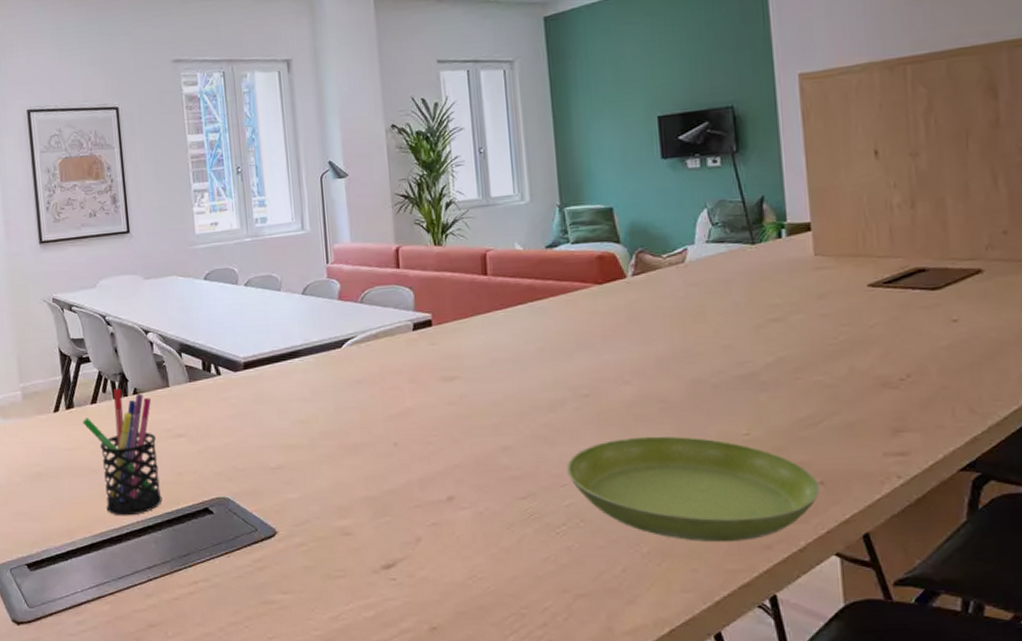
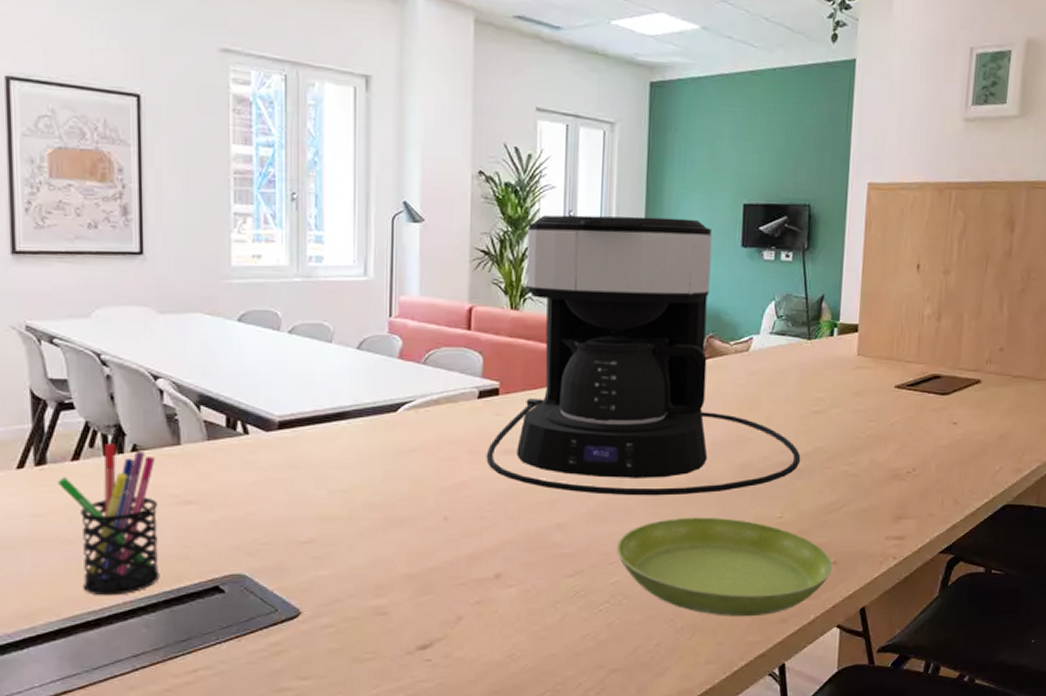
coffee maker: none [426,138,763,417] -> present [486,214,801,496]

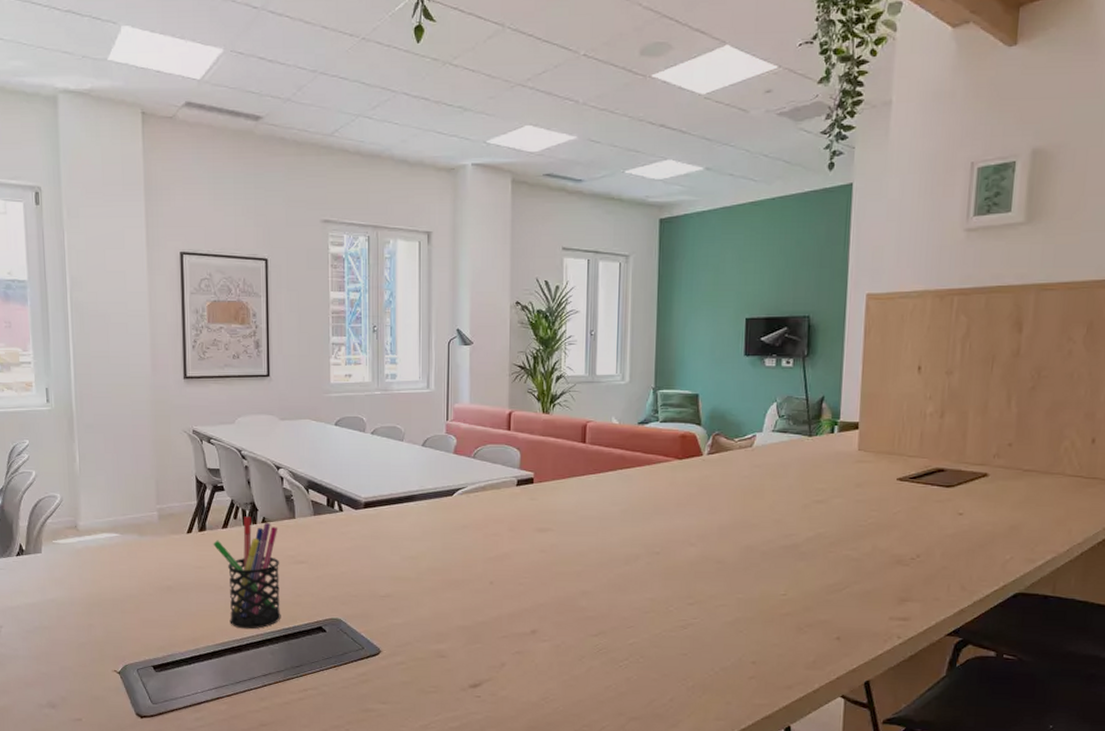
coffee maker: present [486,214,801,496] -> none [523,333,804,572]
saucer: present [617,517,833,617] -> none [634,590,837,682]

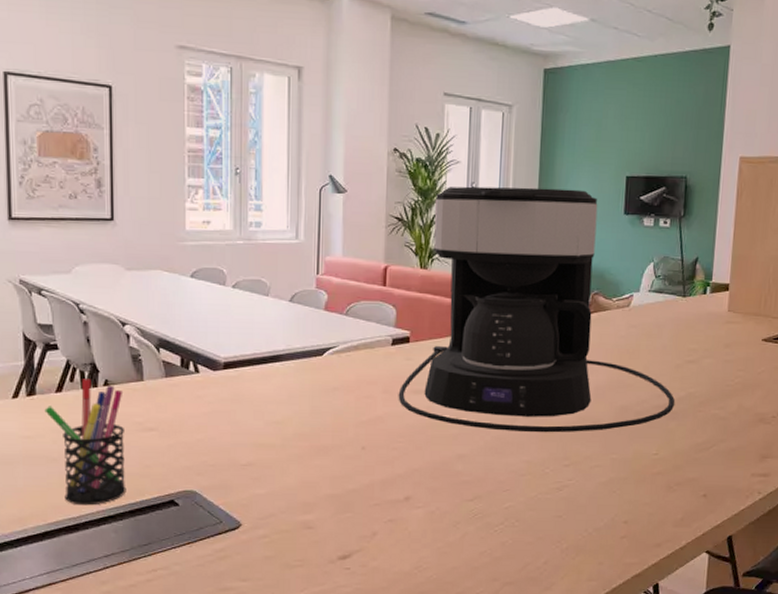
coffee maker: none [523,333,804,572] -> present [398,186,675,433]

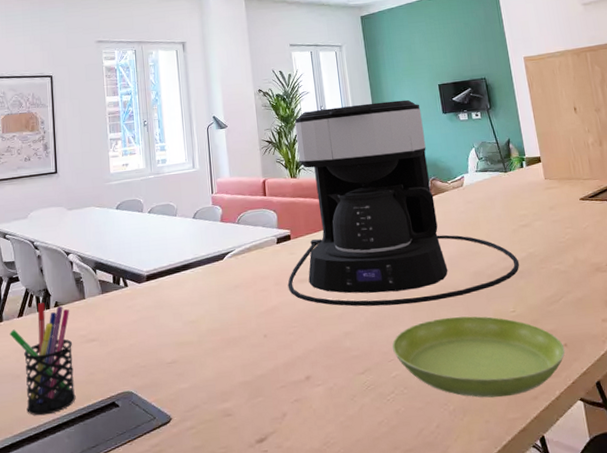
saucer: none [511,452,703,541] -> present [392,316,565,398]

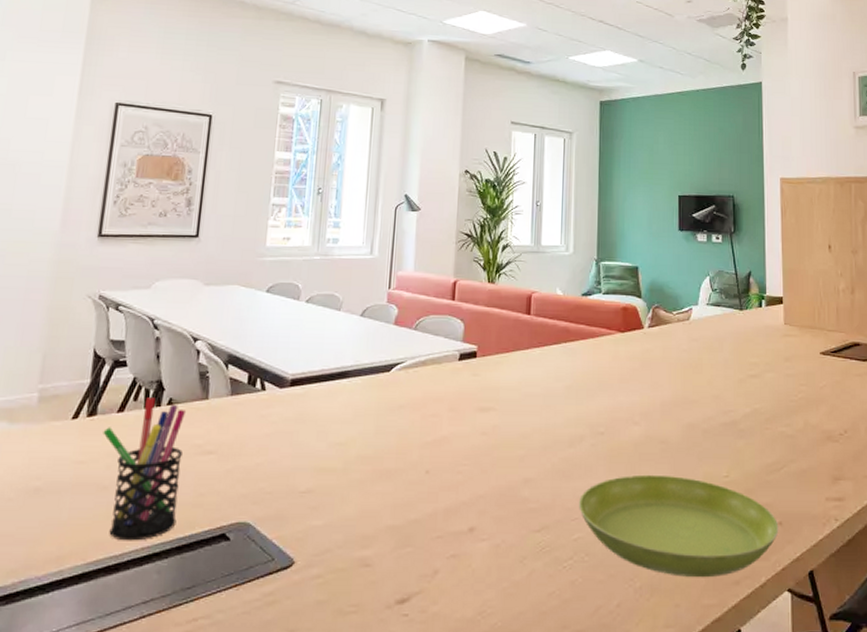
coffee maker: present [287,99,520,307] -> none [464,204,742,454]

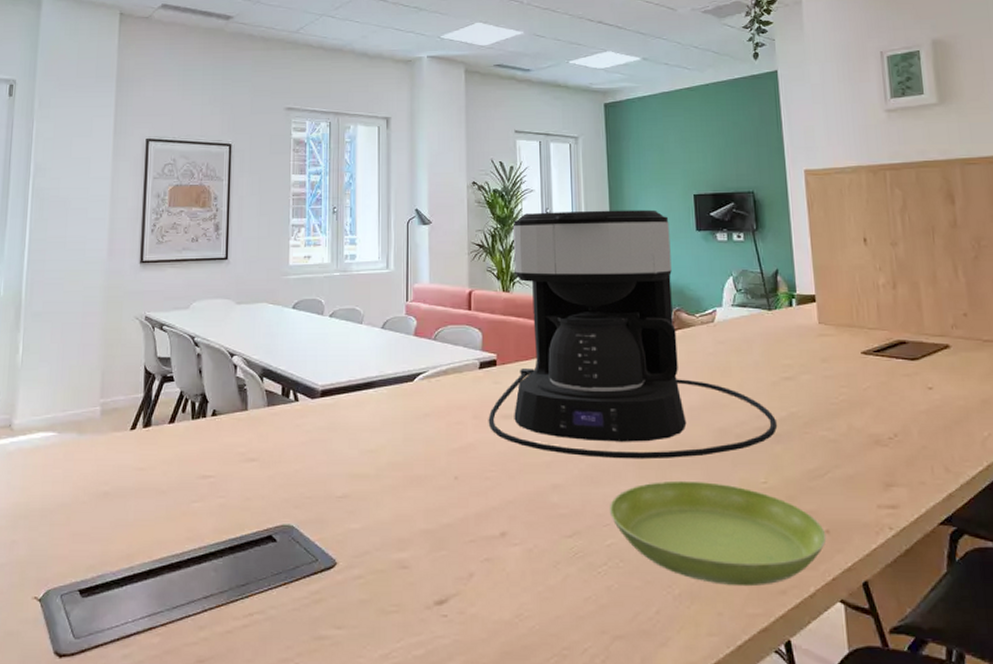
pen holder: present [103,397,187,541] -> none [158,409,229,541]
coffee maker: none [464,204,742,454] -> present [488,209,778,460]

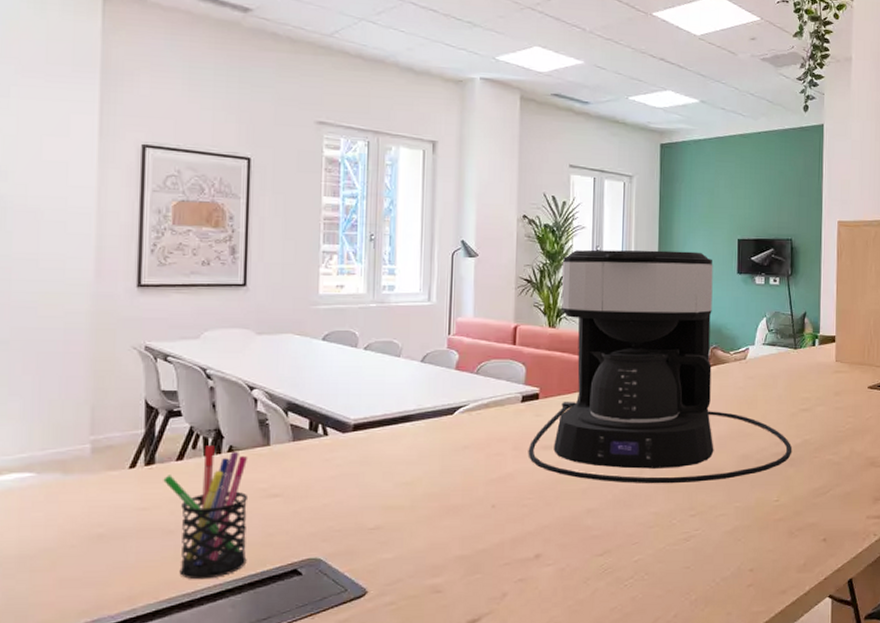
pen holder: none [158,409,229,541] -> present [163,445,248,580]
saucer: present [610,480,827,587] -> none [639,501,823,589]

